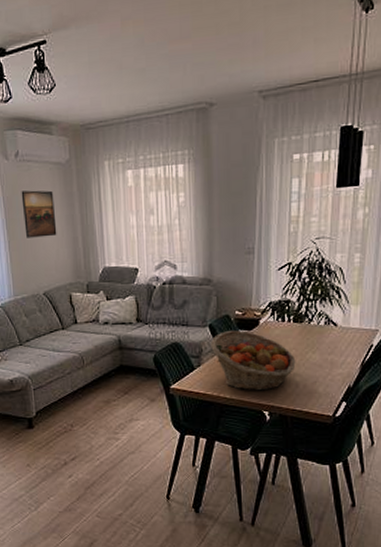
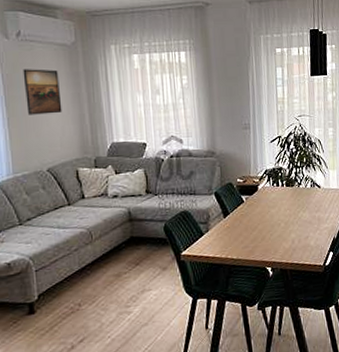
fruit basket: present [211,330,296,391] -> none [217,196,291,251]

